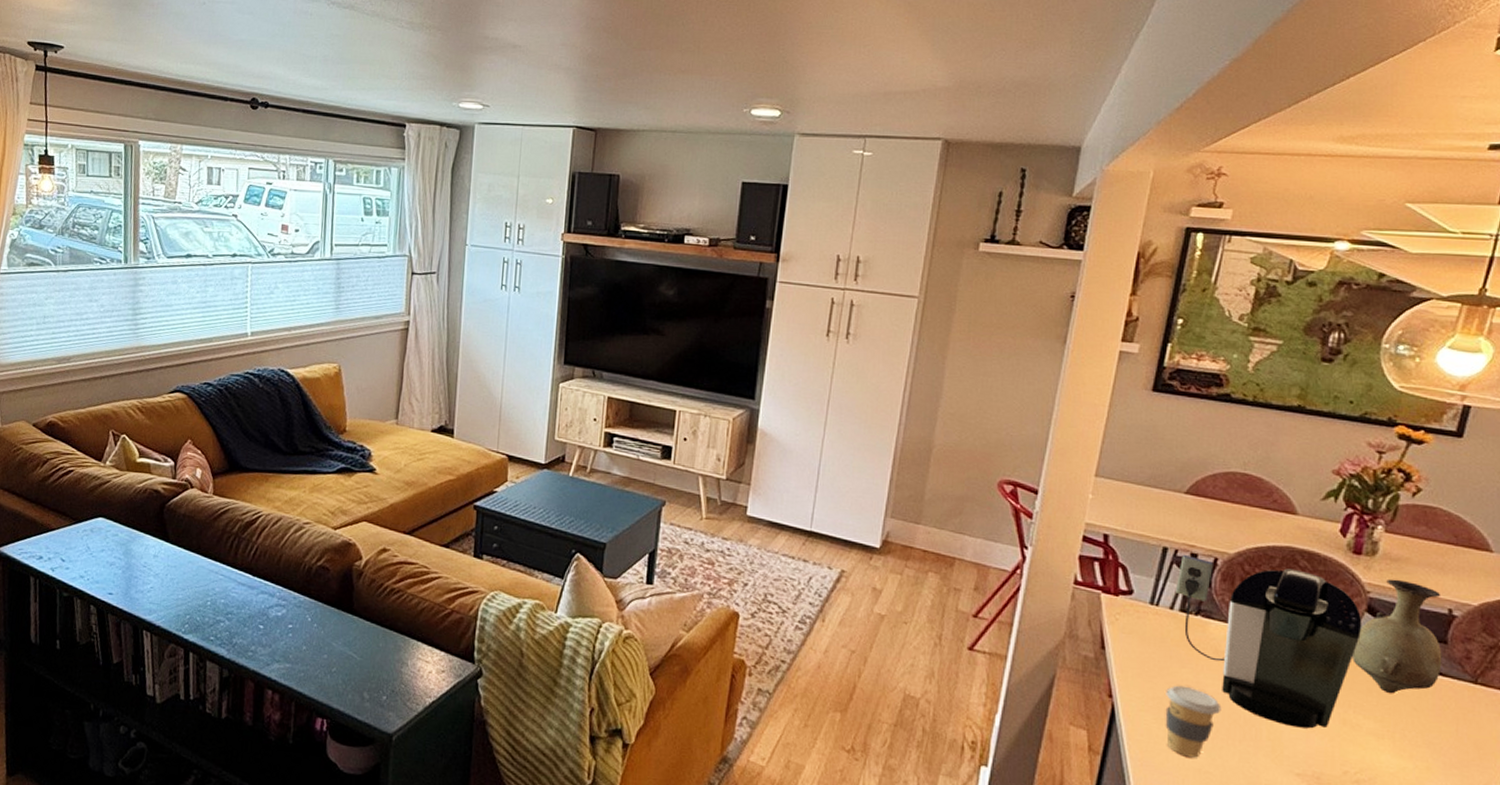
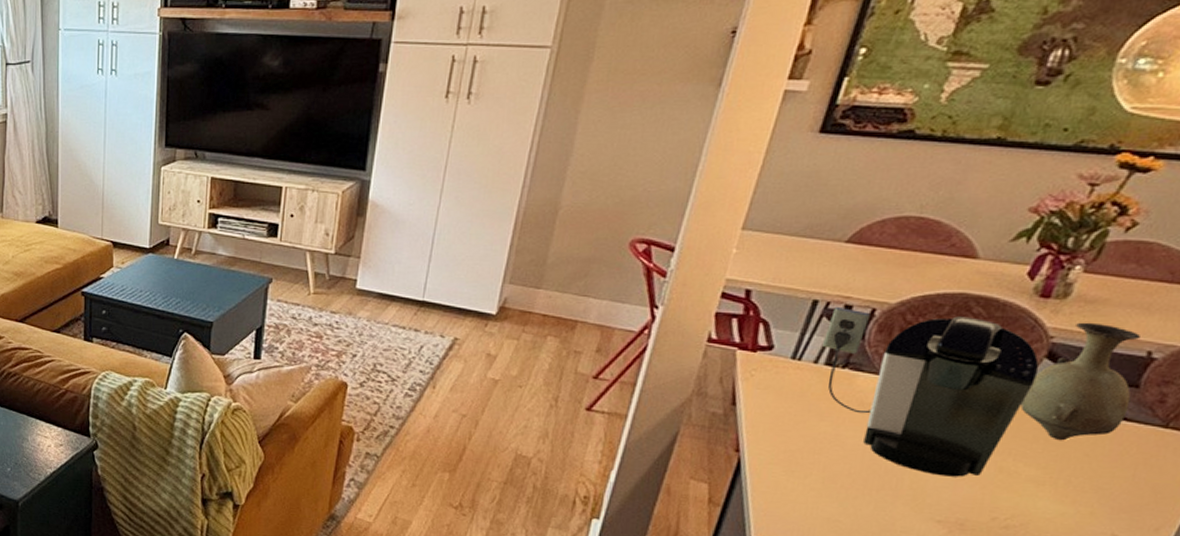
coffee cup: present [1165,685,1222,758] -> none [794,438,861,508]

